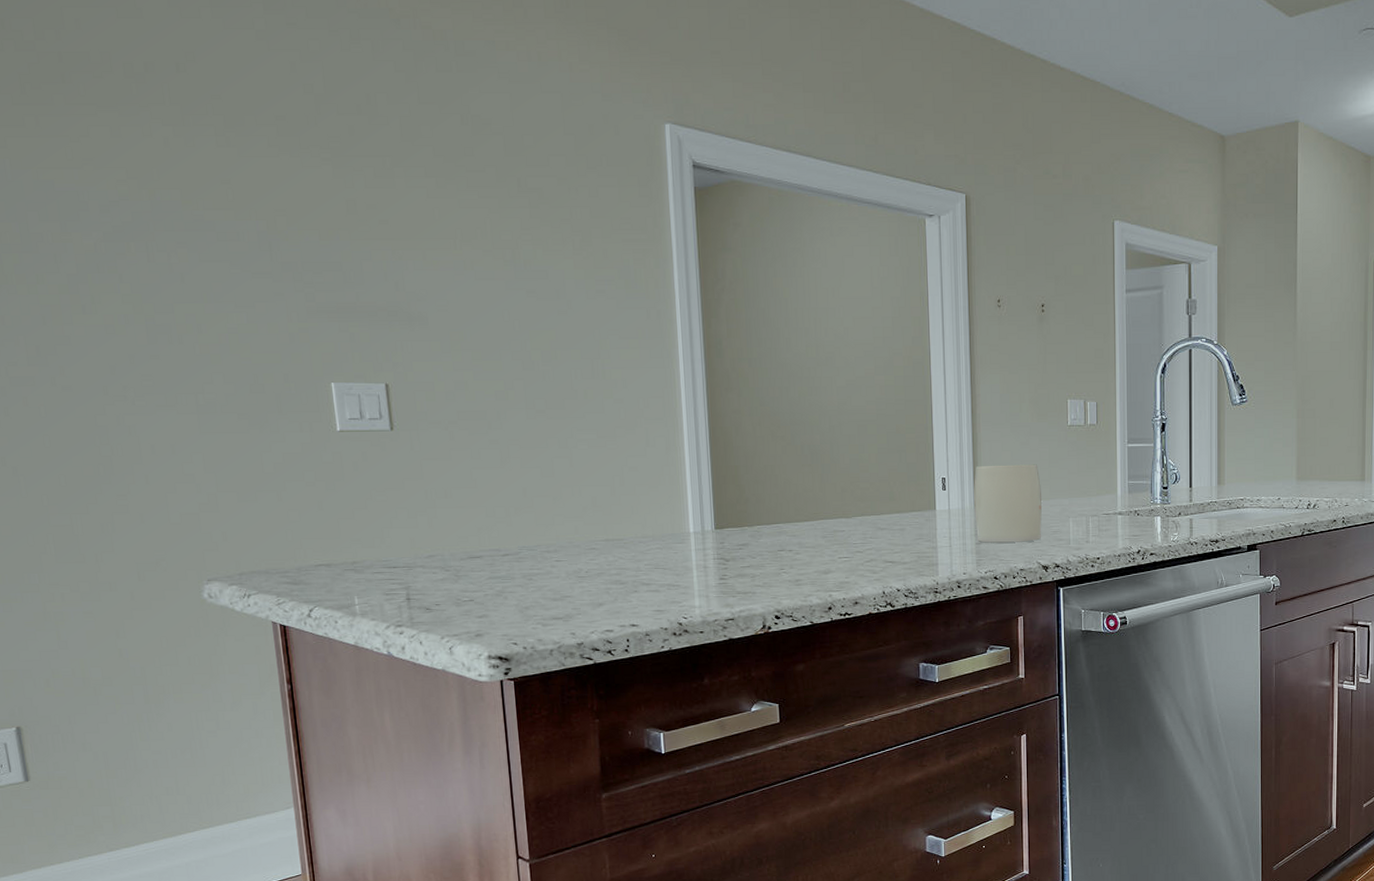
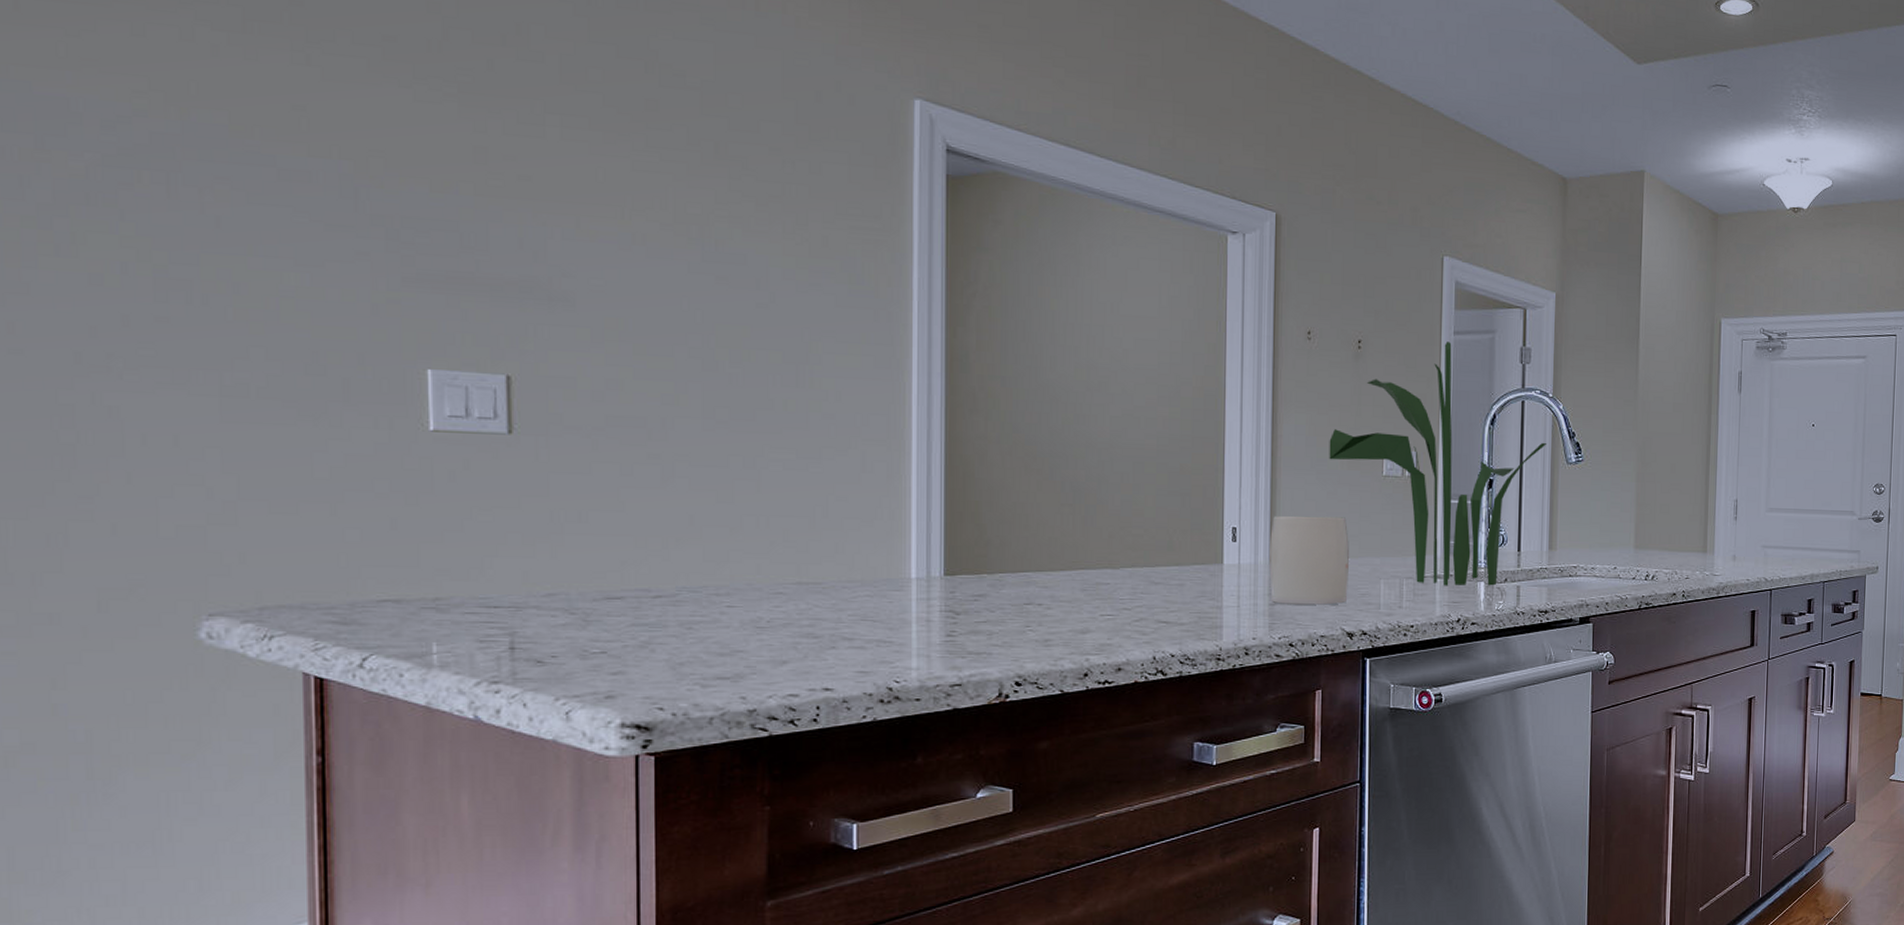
plant: none [1020,299,1213,522] -> present [1329,341,1546,586]

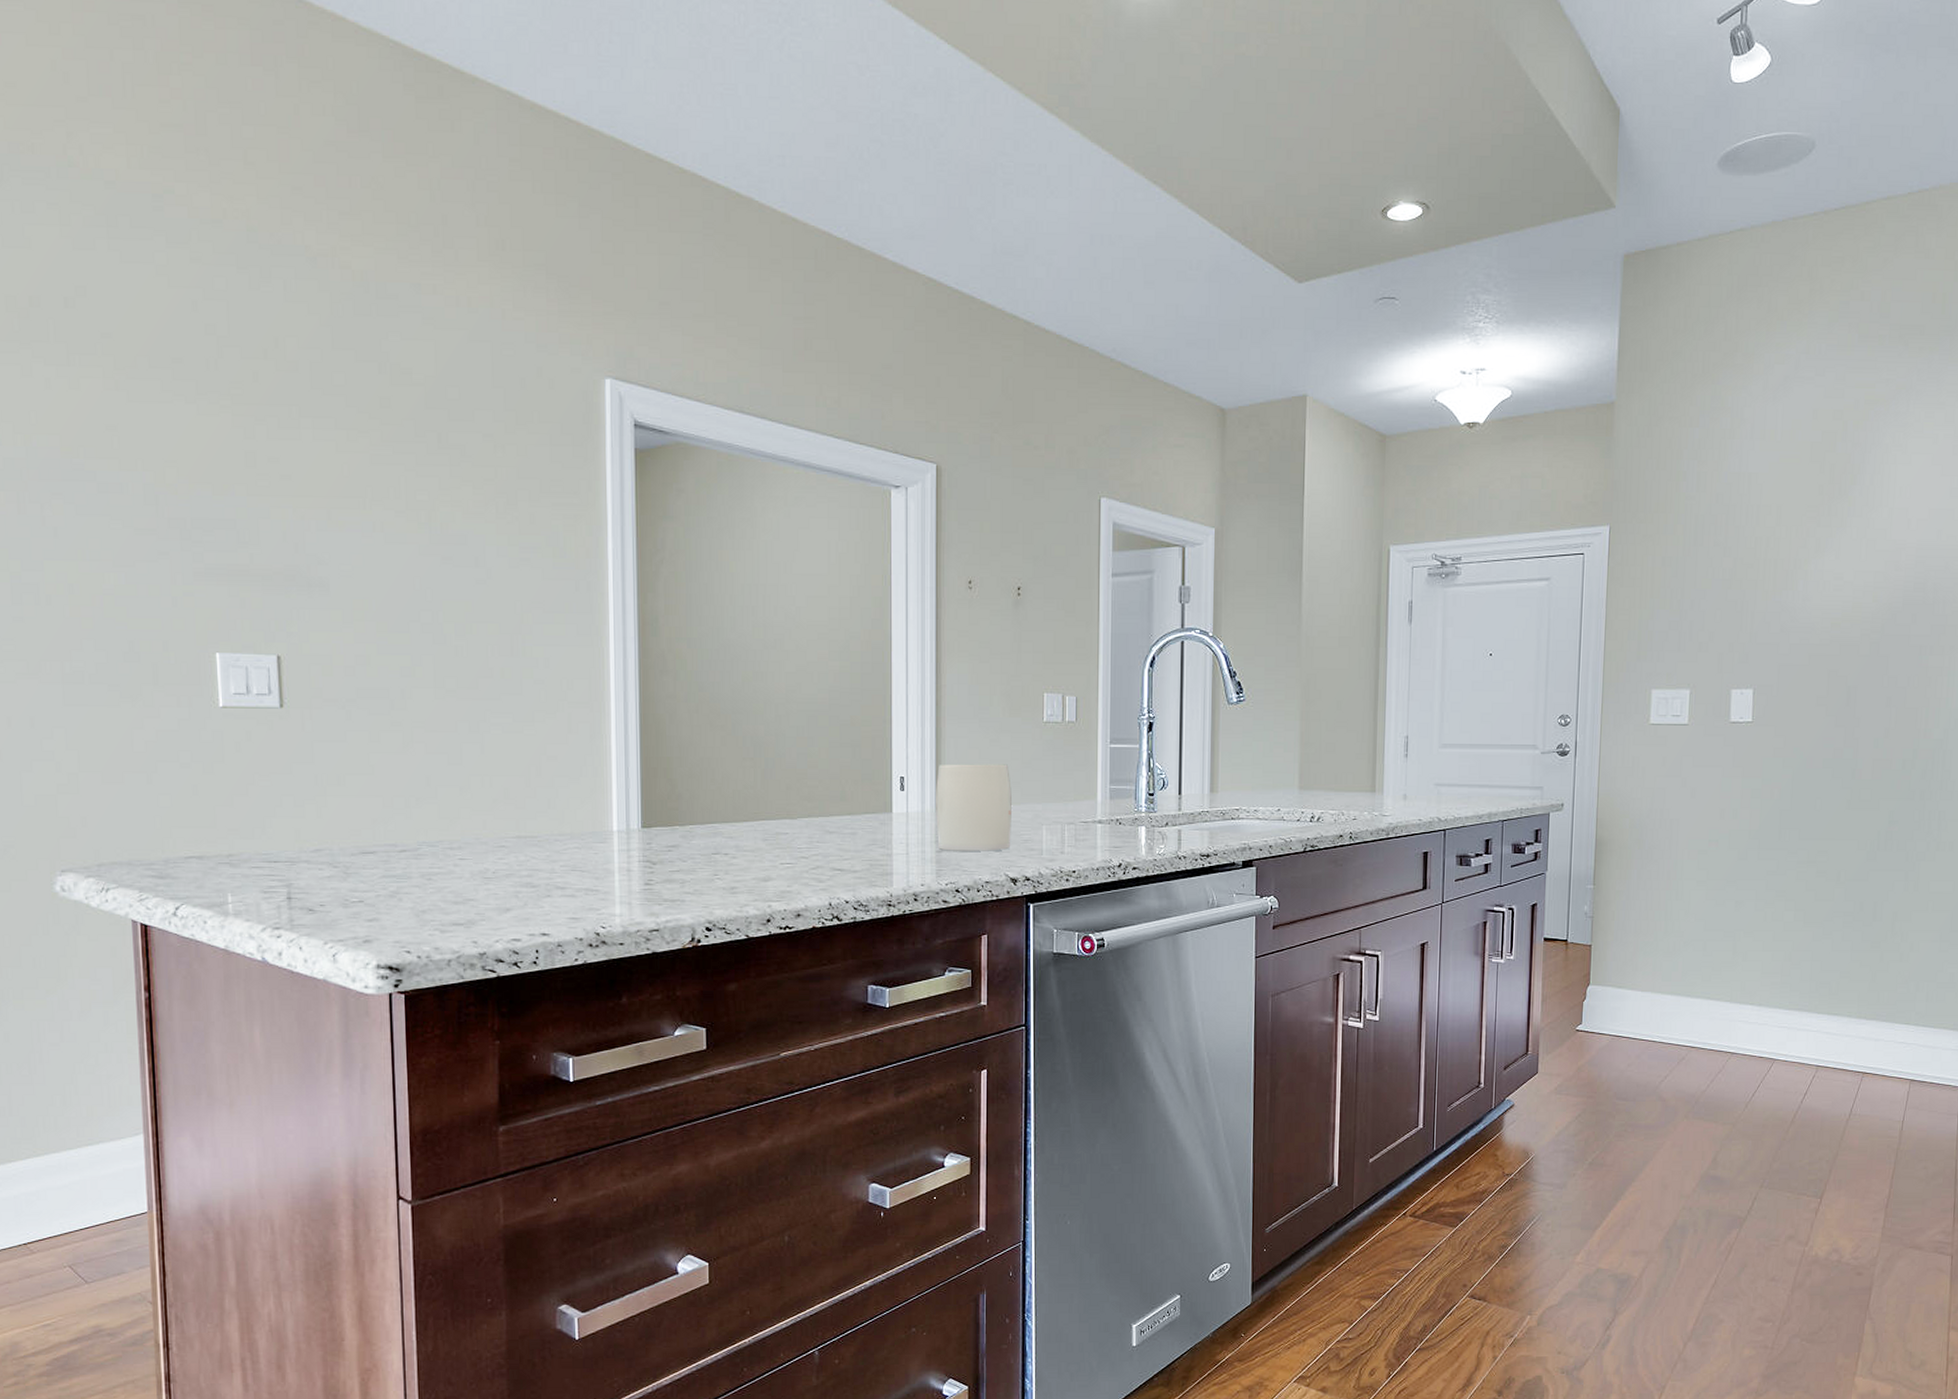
plant: present [1329,341,1546,586] -> none [991,584,1207,831]

